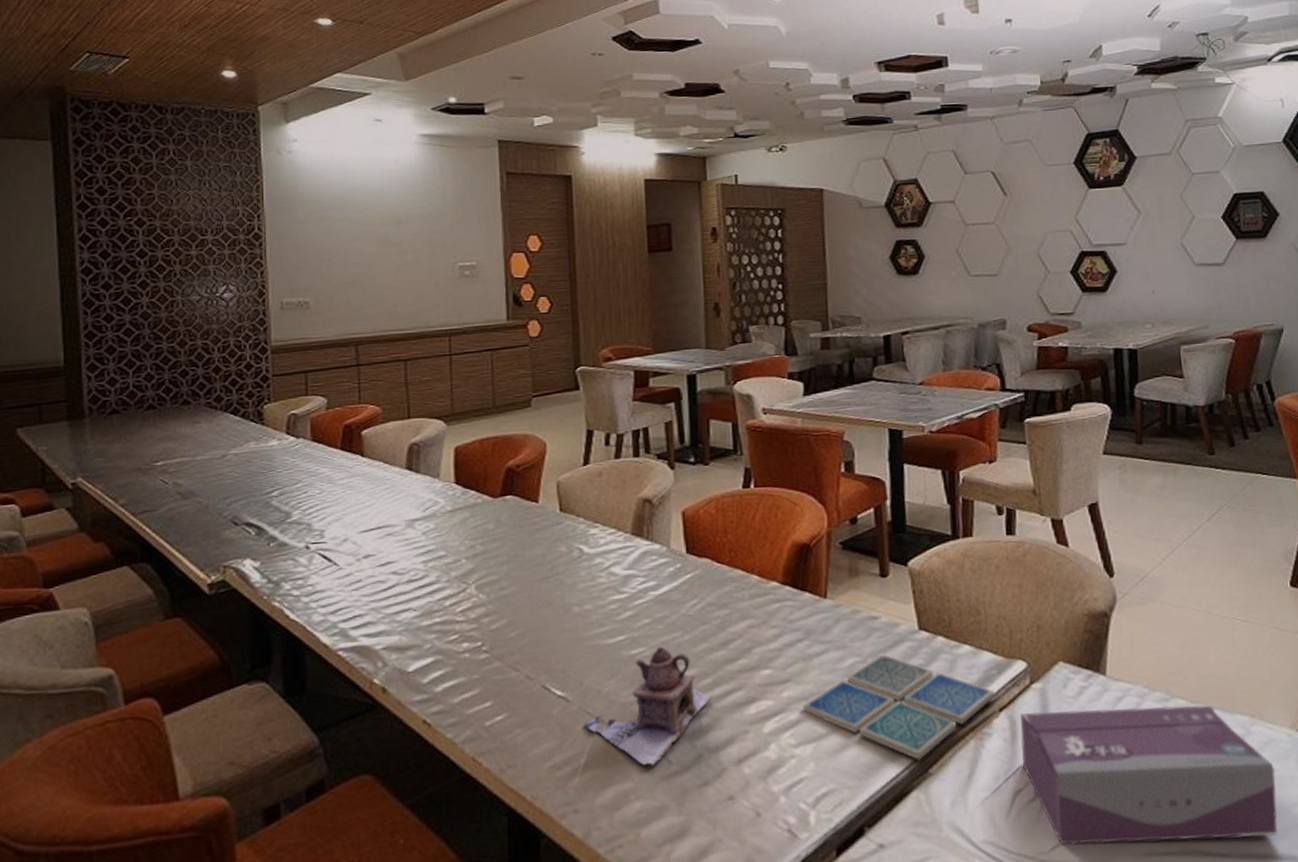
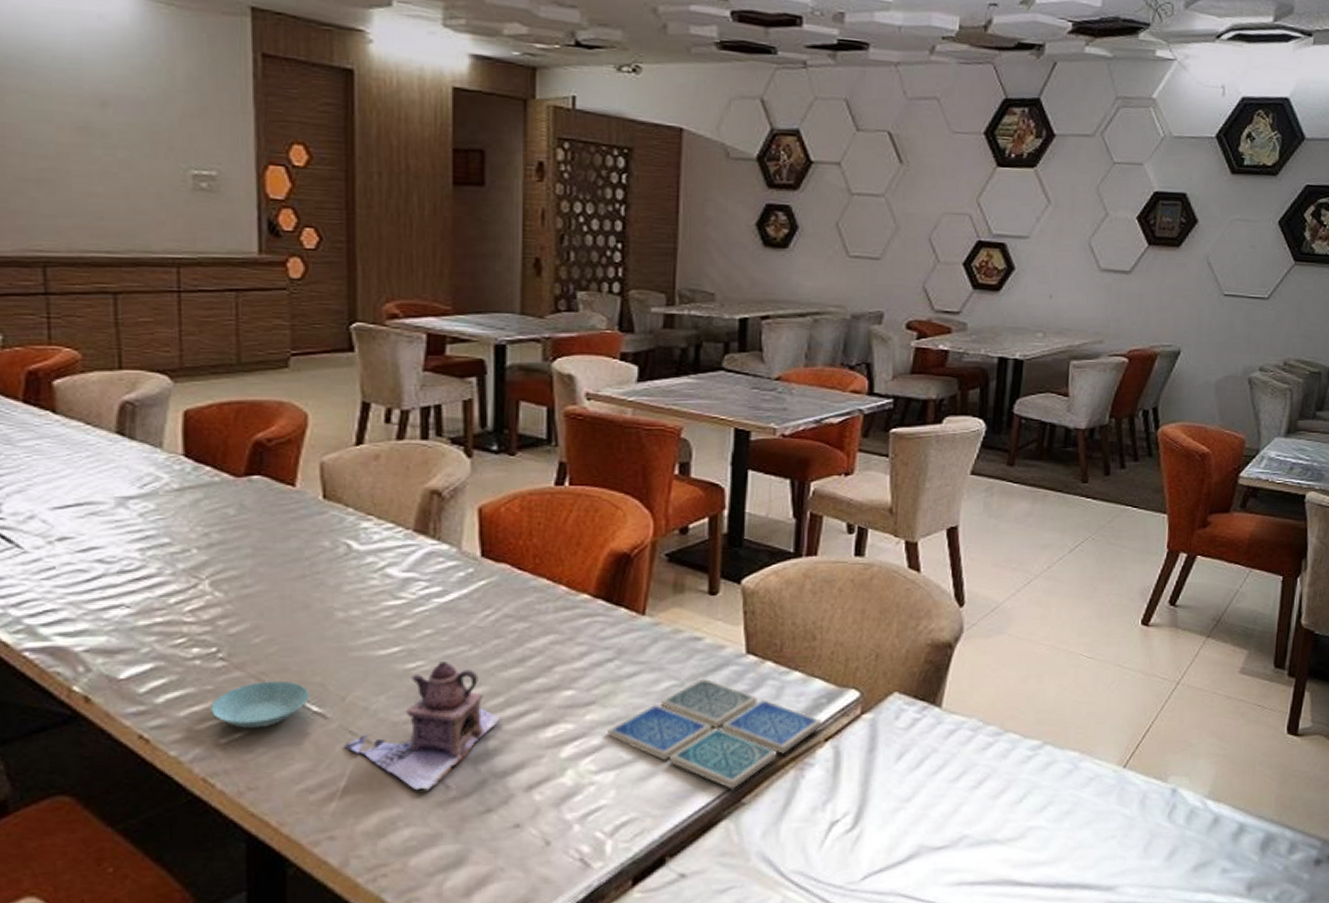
saucer: none [477,669,554,713] -> present [211,680,309,729]
tissue box: present [1020,704,1277,845] -> none [843,739,1096,875]

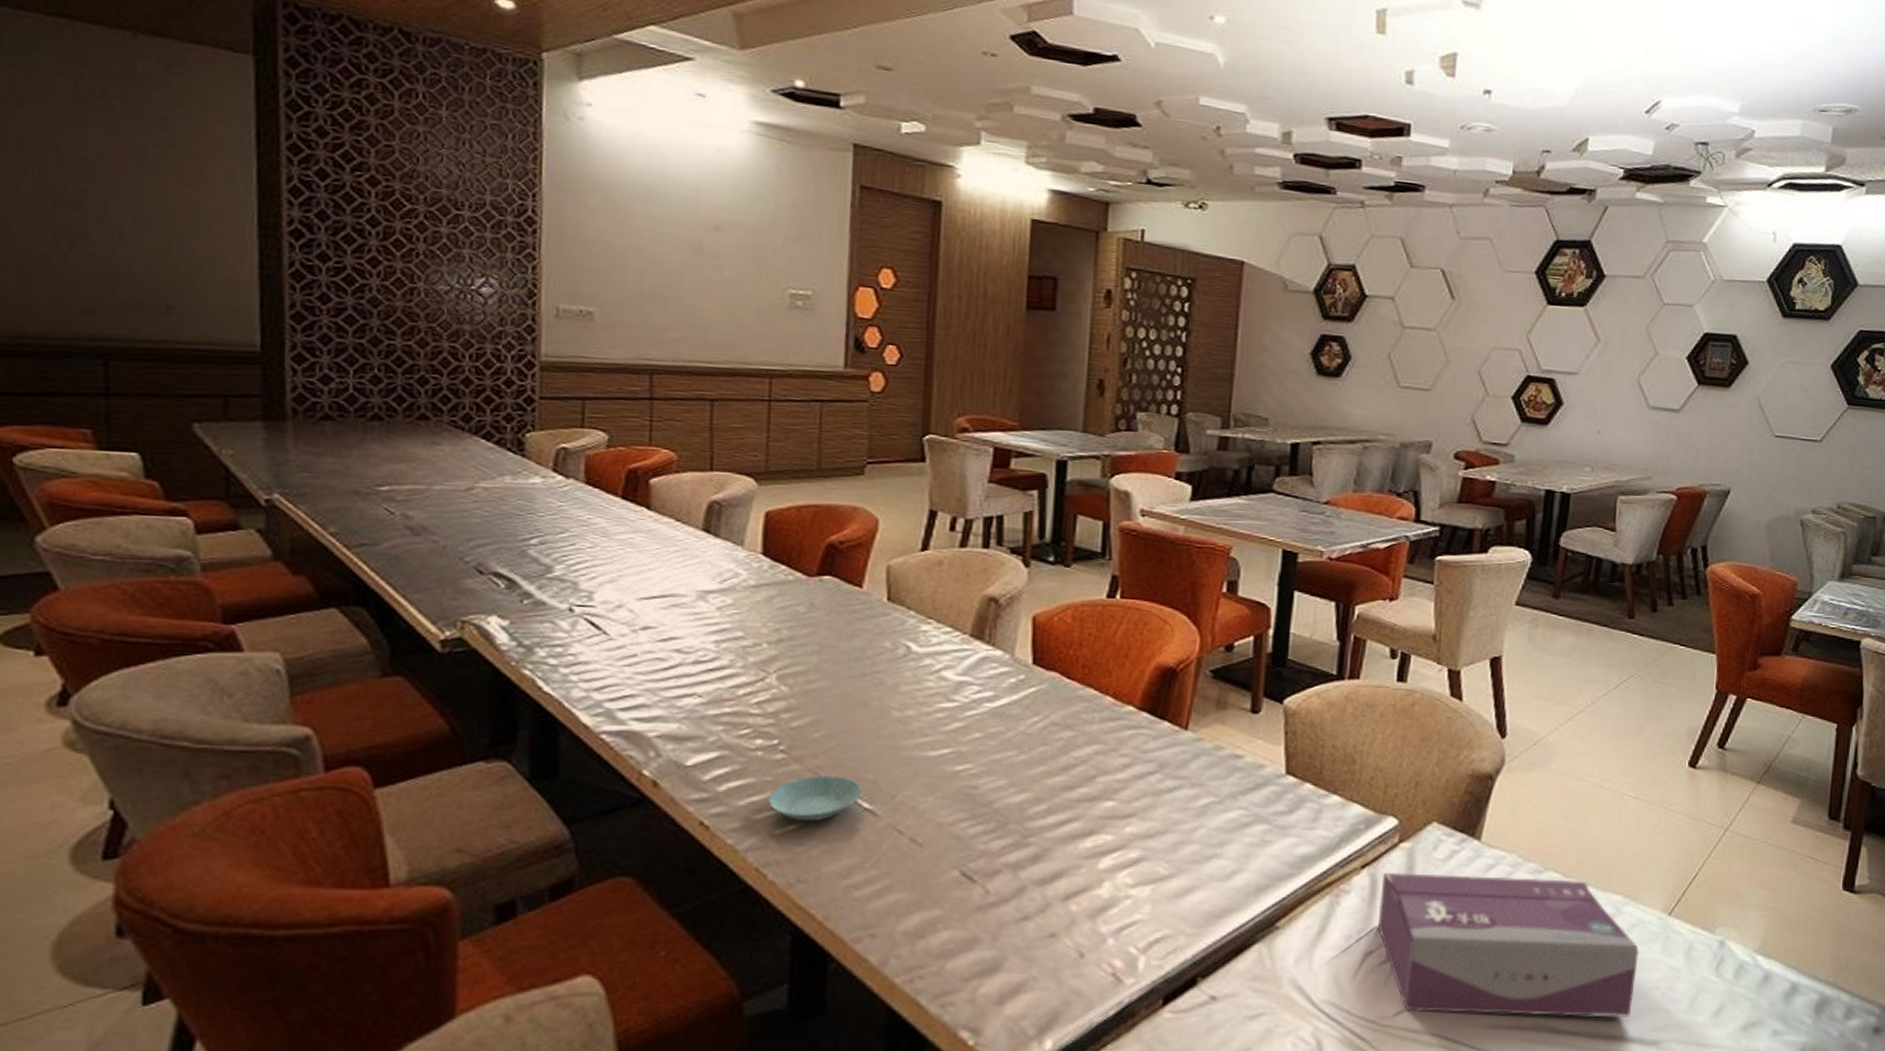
teapot: present [344,661,501,793] -> none [891,766,1043,896]
drink coaster: present [607,678,822,790] -> none [1145,796,1360,912]
tissue box: none [843,739,1096,875] -> present [1378,872,1639,1019]

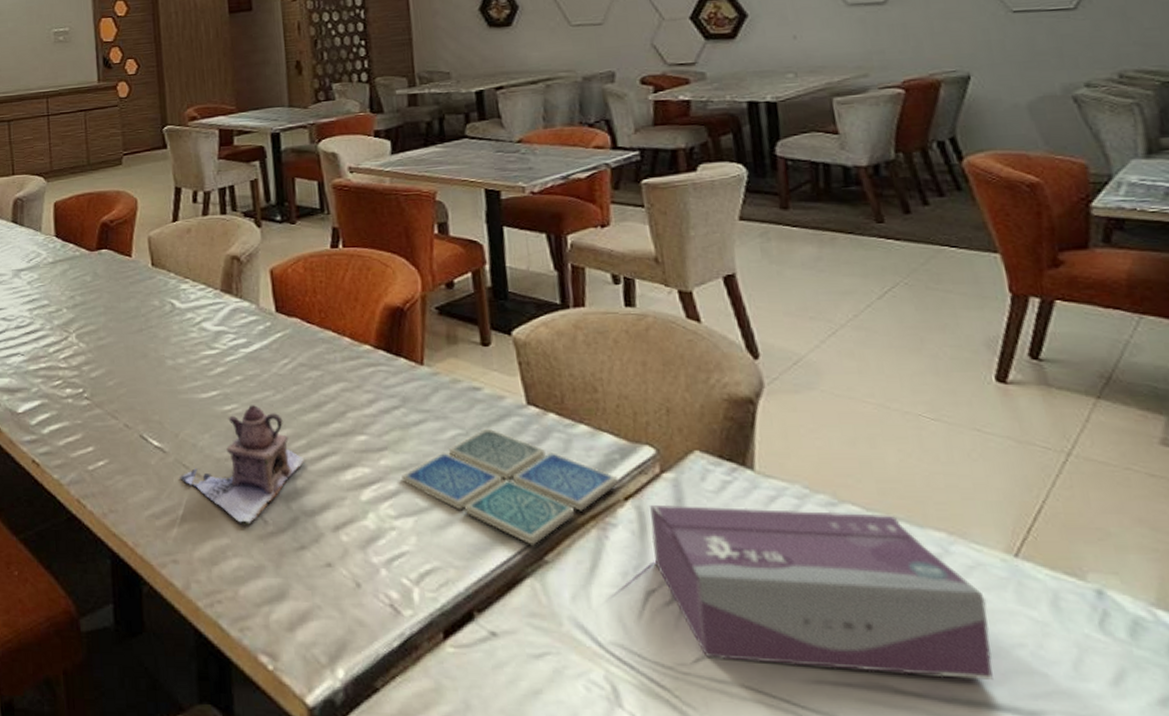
saucer: present [768,775,862,822] -> none [80,418,151,459]
teapot: none [891,766,1043,896] -> present [180,405,305,526]
drink coaster: none [1145,796,1360,912] -> present [401,428,619,546]

